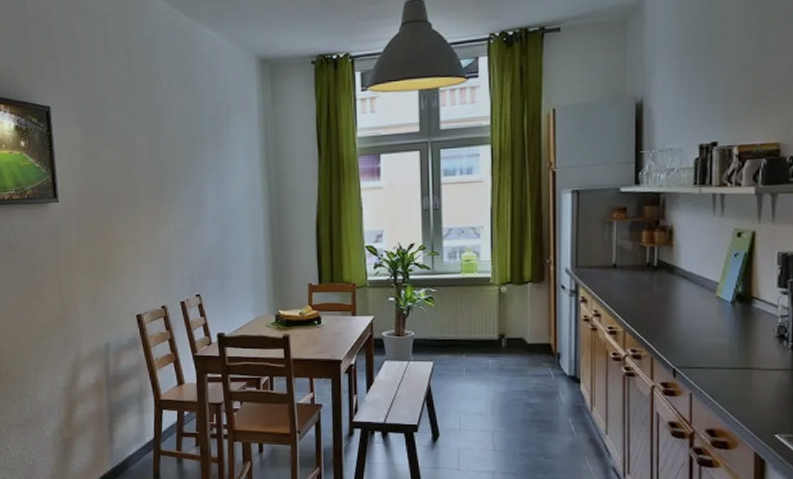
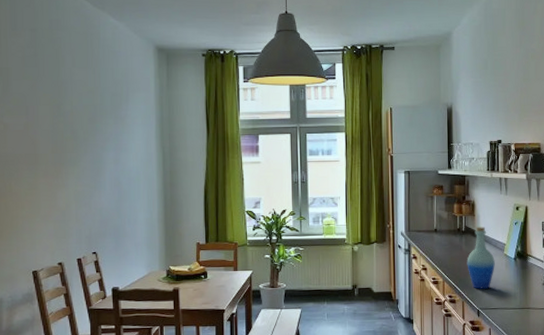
bottle: none [659,260,702,342] -> present [467,227,495,289]

